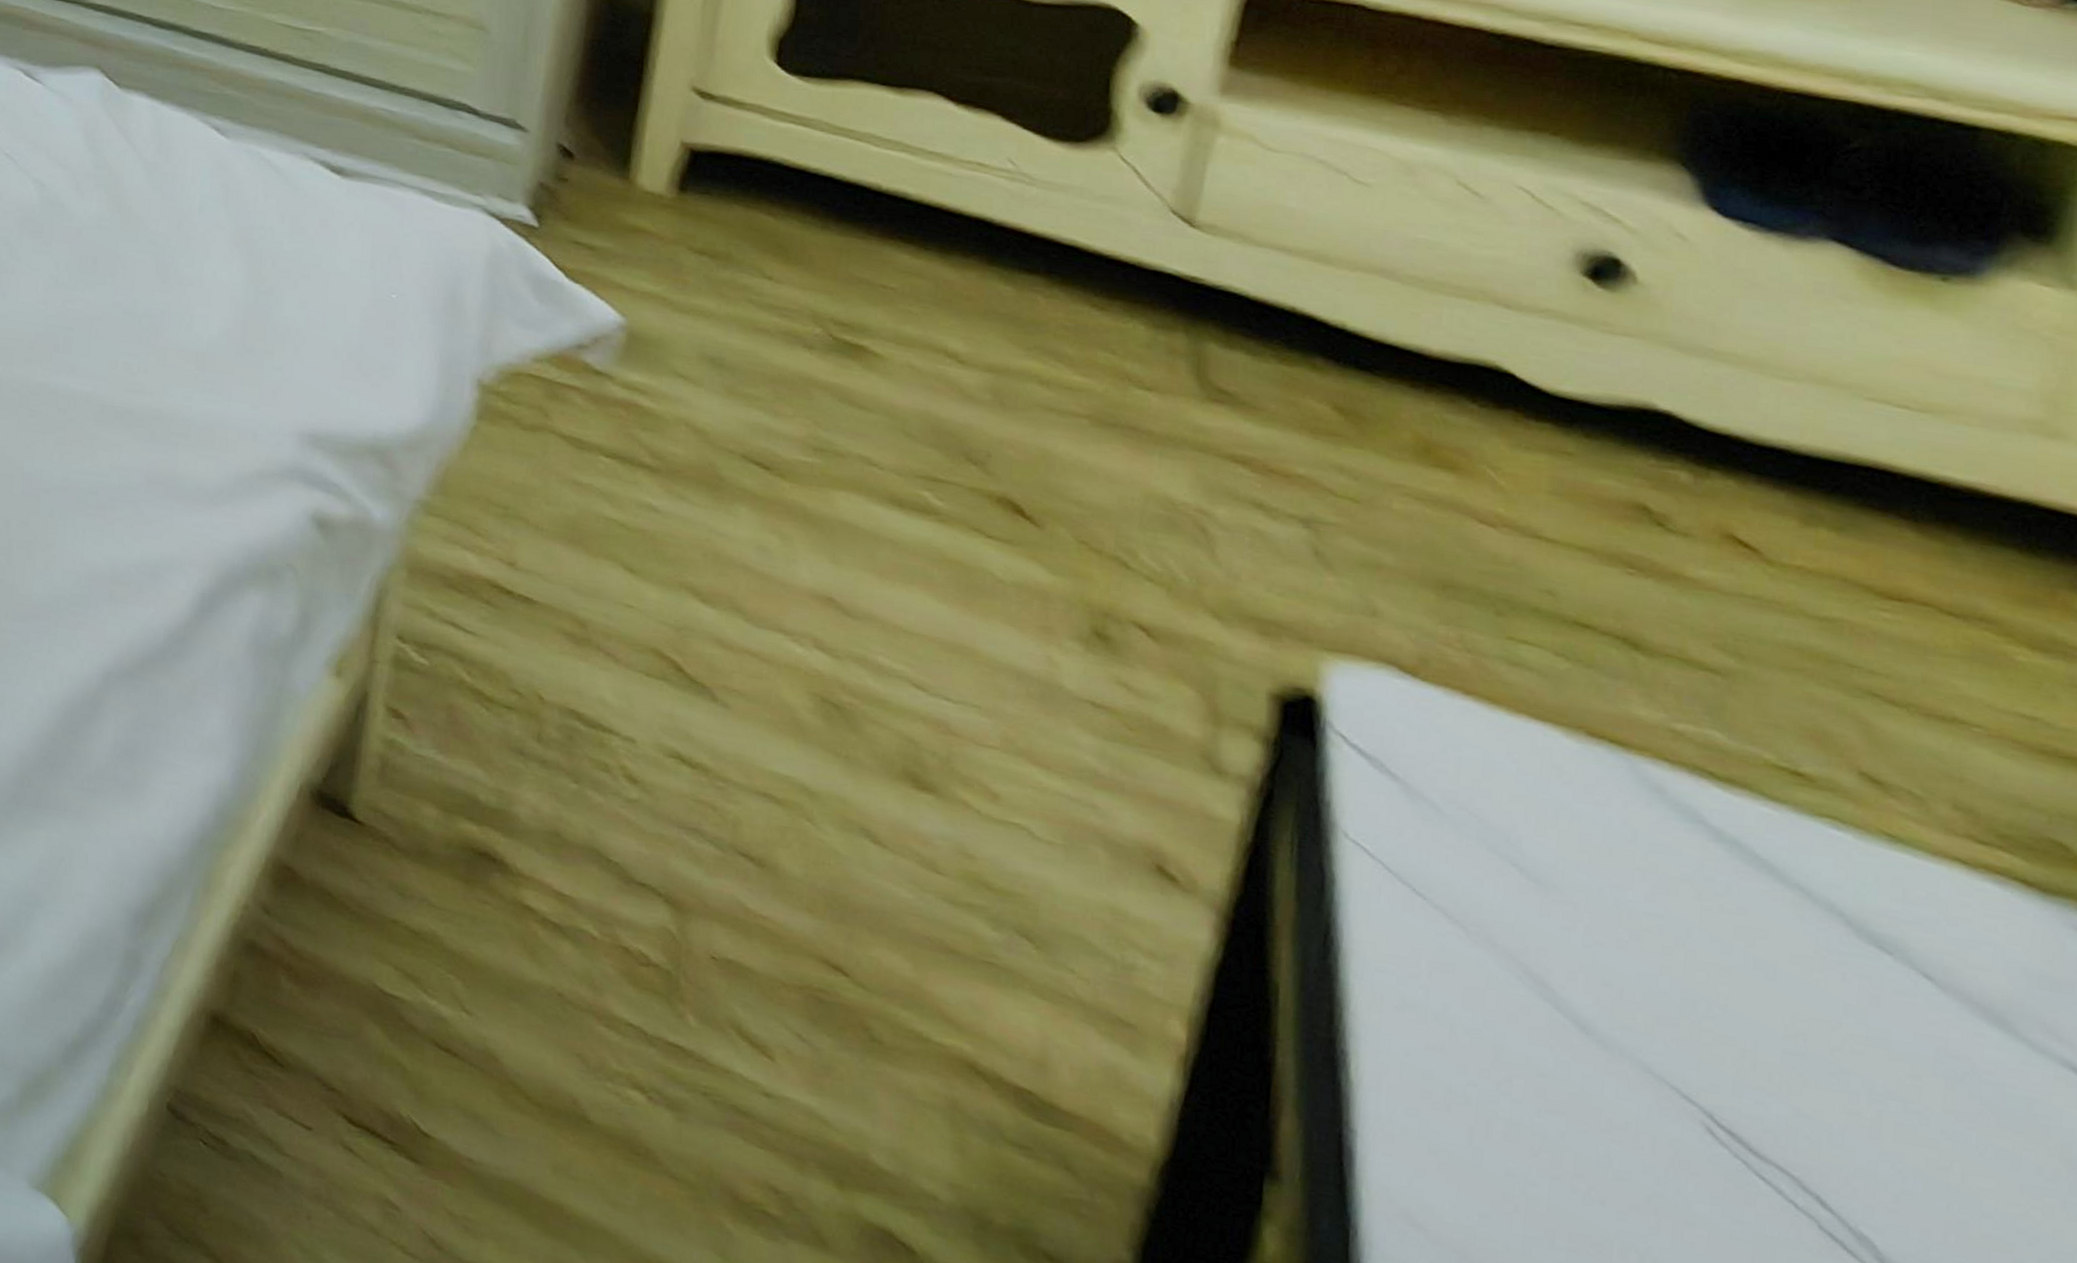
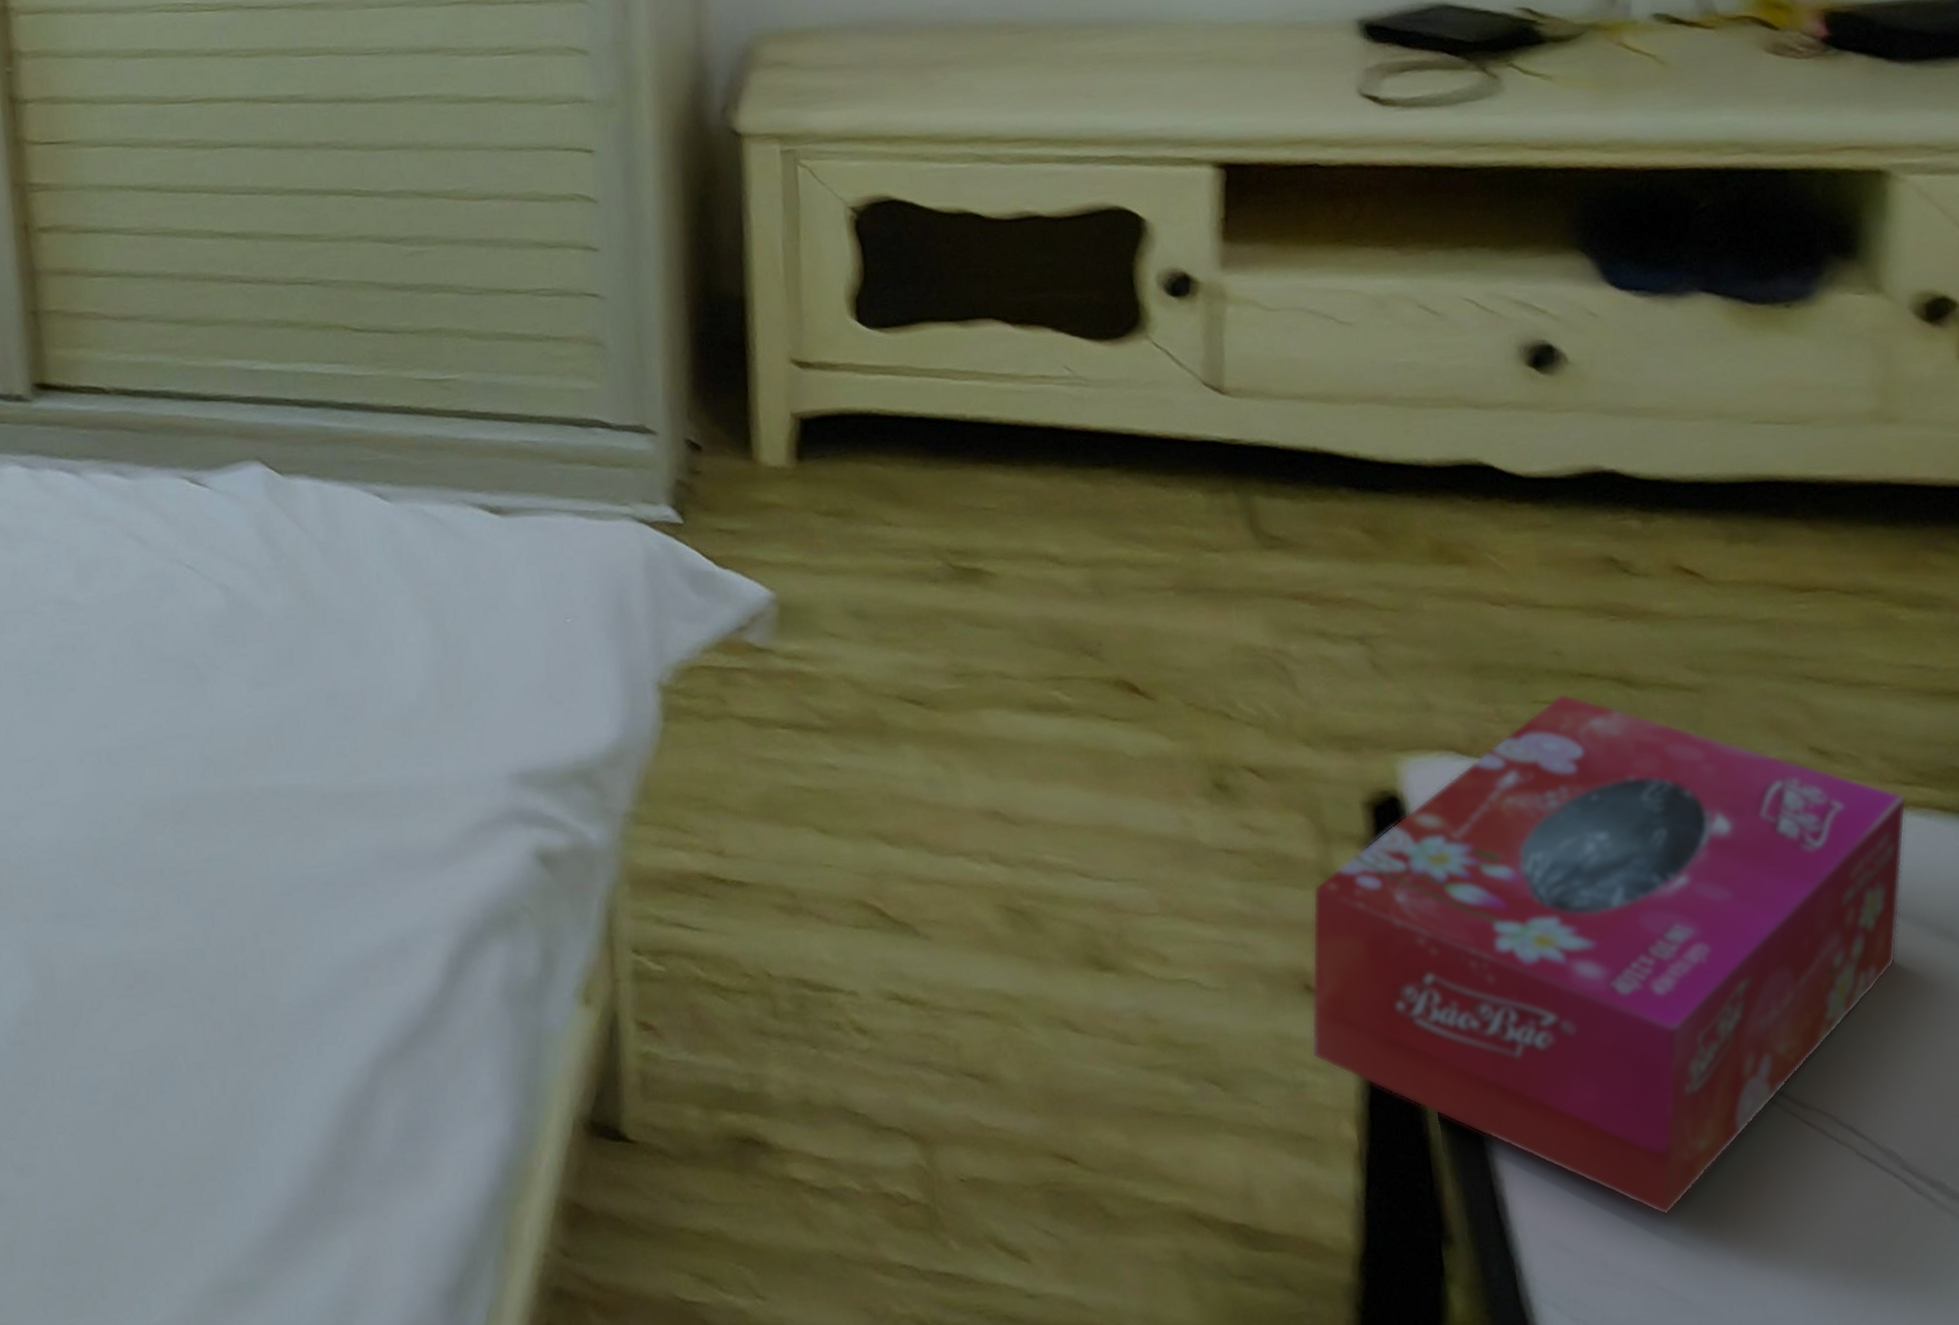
tissue box: none [1149,637,1978,1226] -> present [1311,693,1907,1216]

